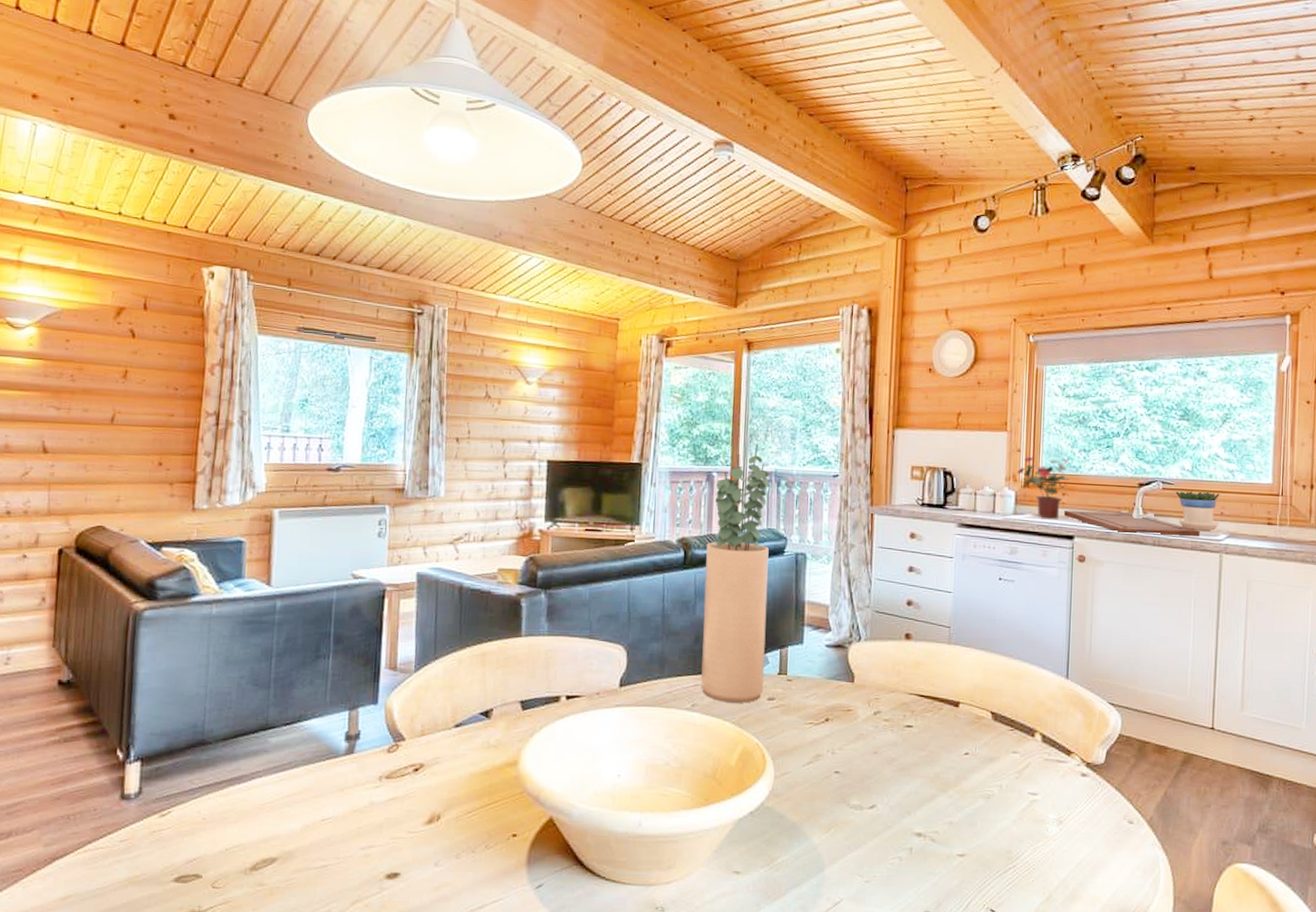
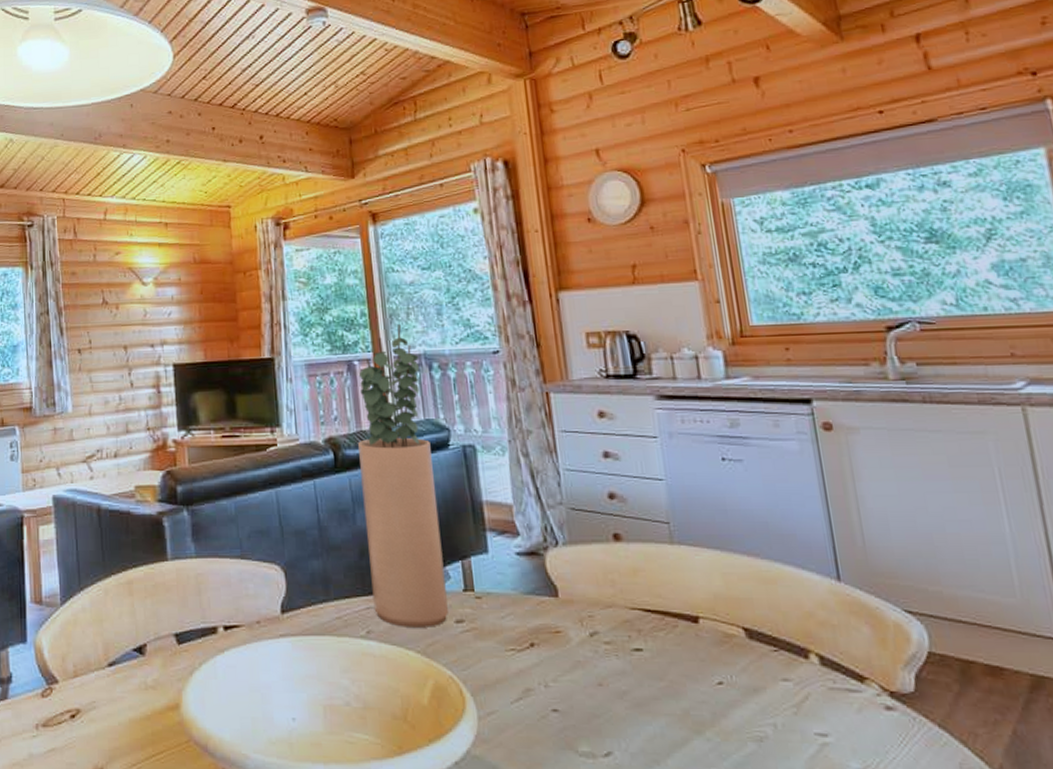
potted flower: present [1018,456,1070,519] -> none [721,305,794,381]
cutting board: present [1064,510,1200,537] -> none [792,364,987,392]
flowerpot: present [1175,491,1220,531] -> none [939,328,1012,379]

